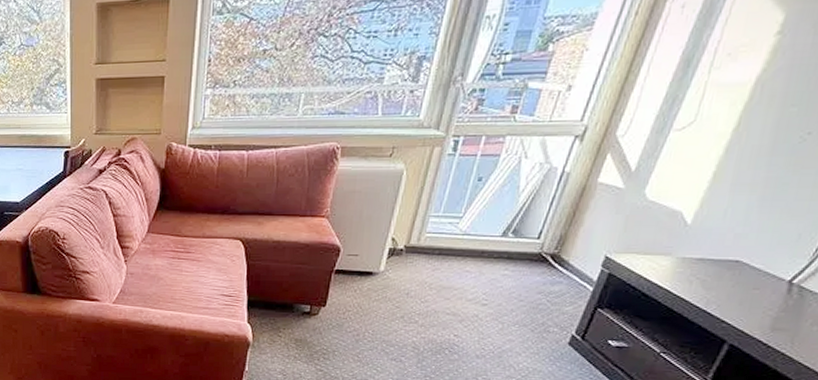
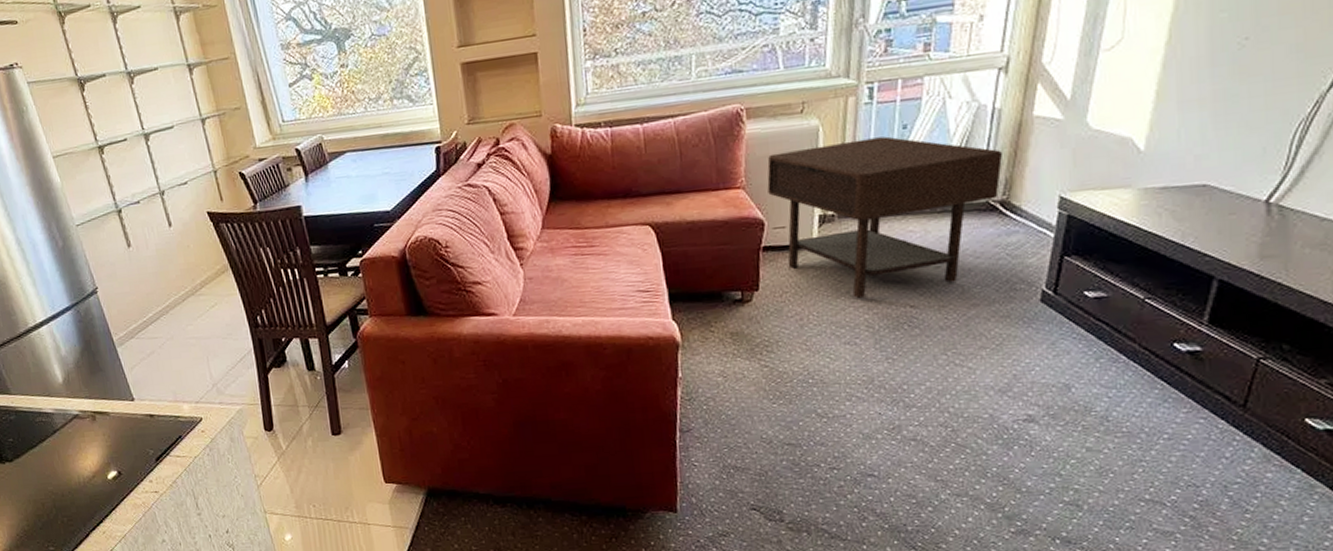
side table: none [348,186,563,324] -> present [767,136,1004,299]

